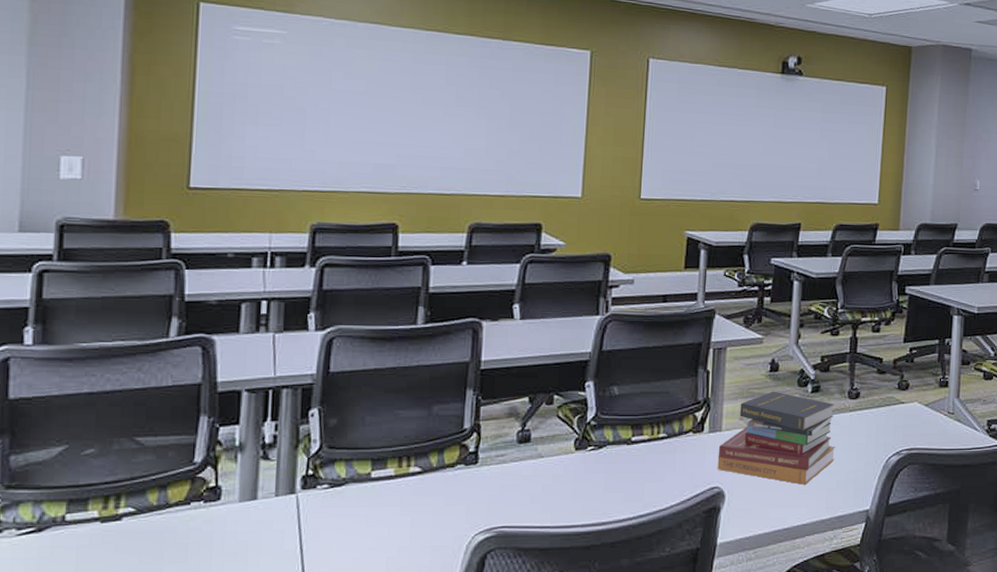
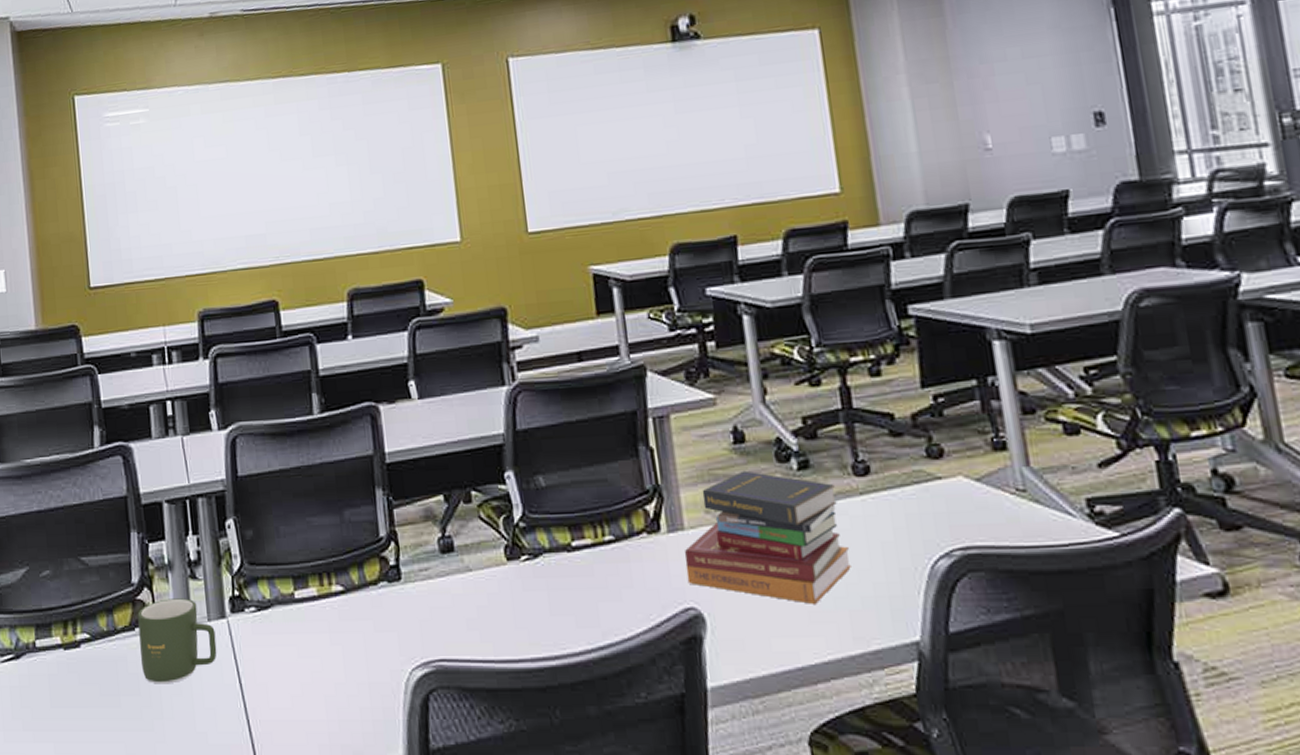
mug: none [193,476,282,552] -> present [137,598,217,684]

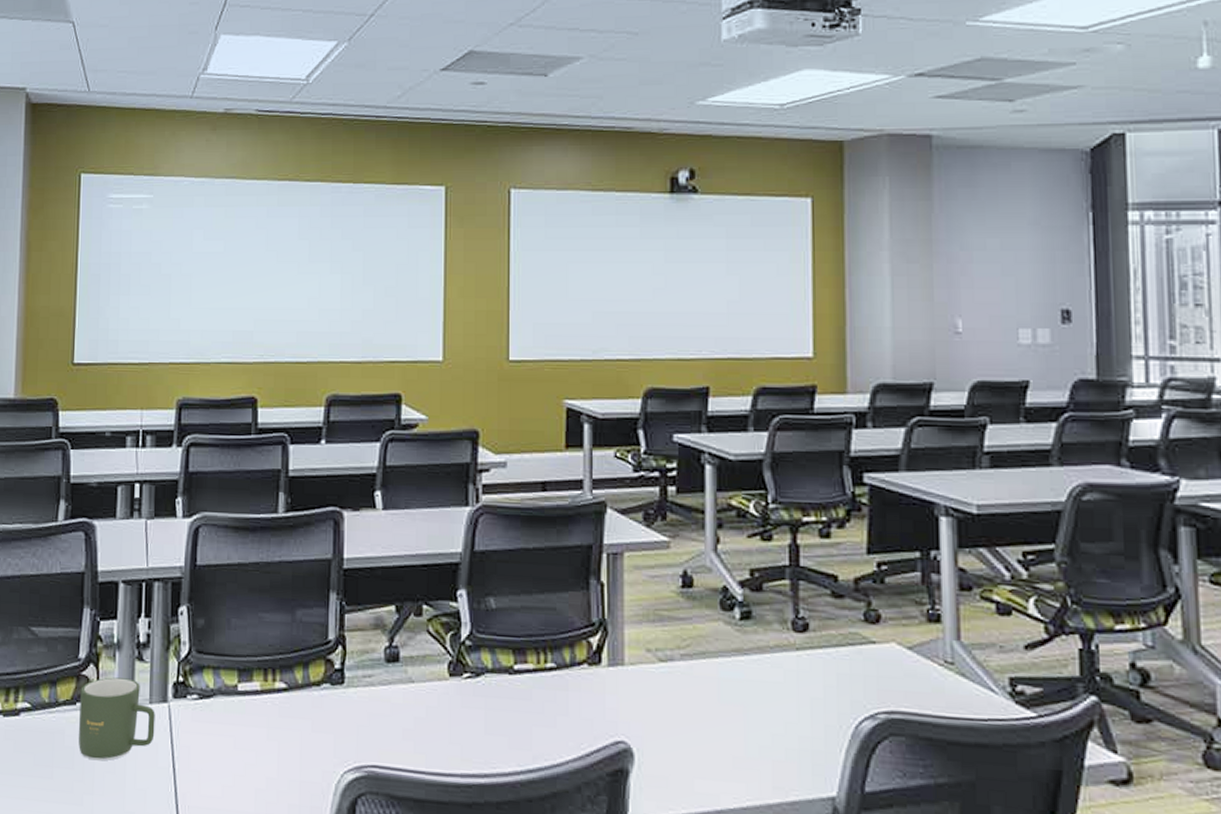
books: present [684,470,851,604] -> none [621,614,779,750]

